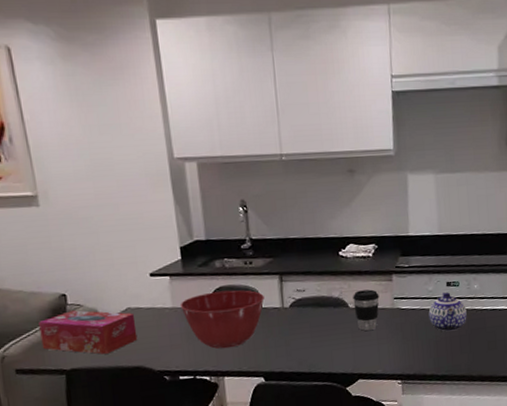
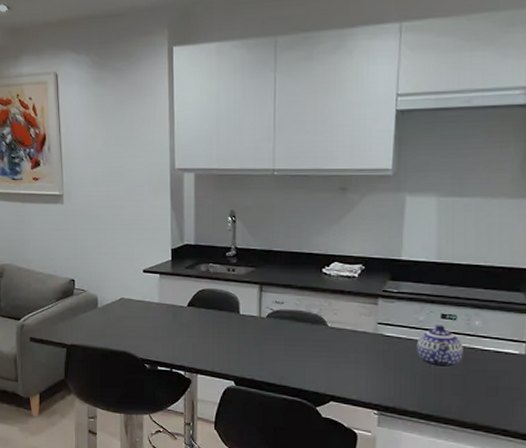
tissue box: present [39,310,138,354] -> none [51,294,127,336]
mixing bowl: present [180,290,264,349] -> none [165,293,243,348]
coffee cup: present [353,289,379,331] -> none [333,310,362,352]

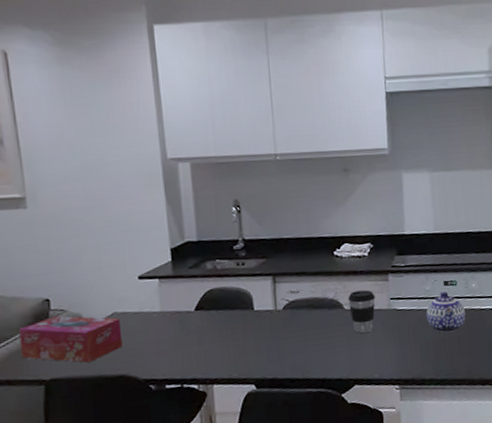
tissue box: none [51,294,127,336] -> present [19,316,123,363]
coffee cup: none [333,310,362,352] -> present [348,290,375,333]

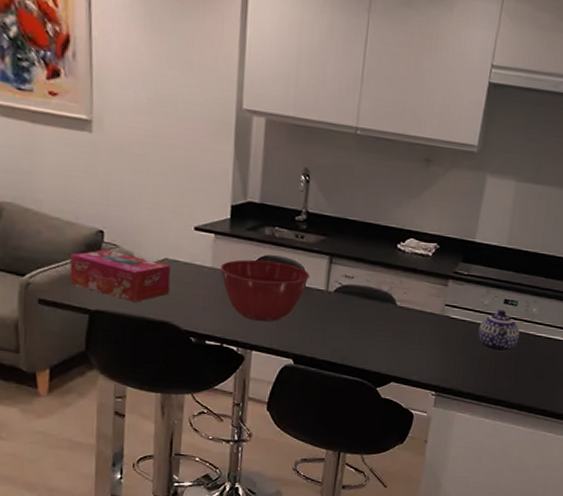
mixing bowl: none [168,292,257,355] -> present [220,259,310,322]
coffee cup: present [348,290,375,333] -> none [401,289,431,333]

